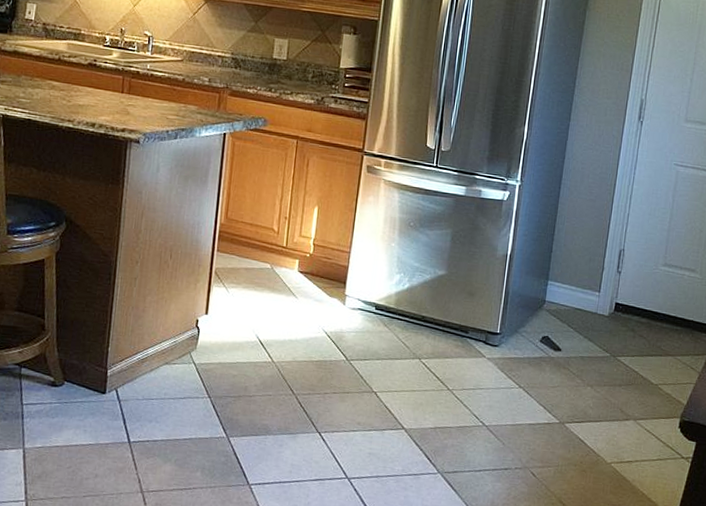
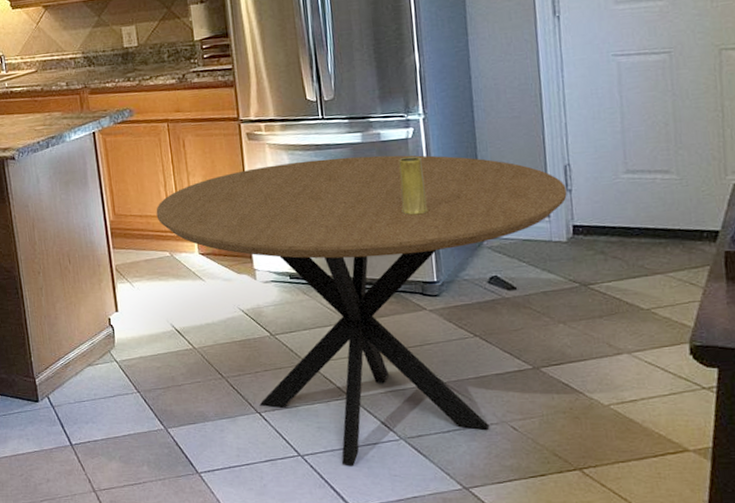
dining table: none [266,199,618,492] -> present [156,155,567,465]
vase: none [484,216,510,271] -> present [399,156,429,216]

